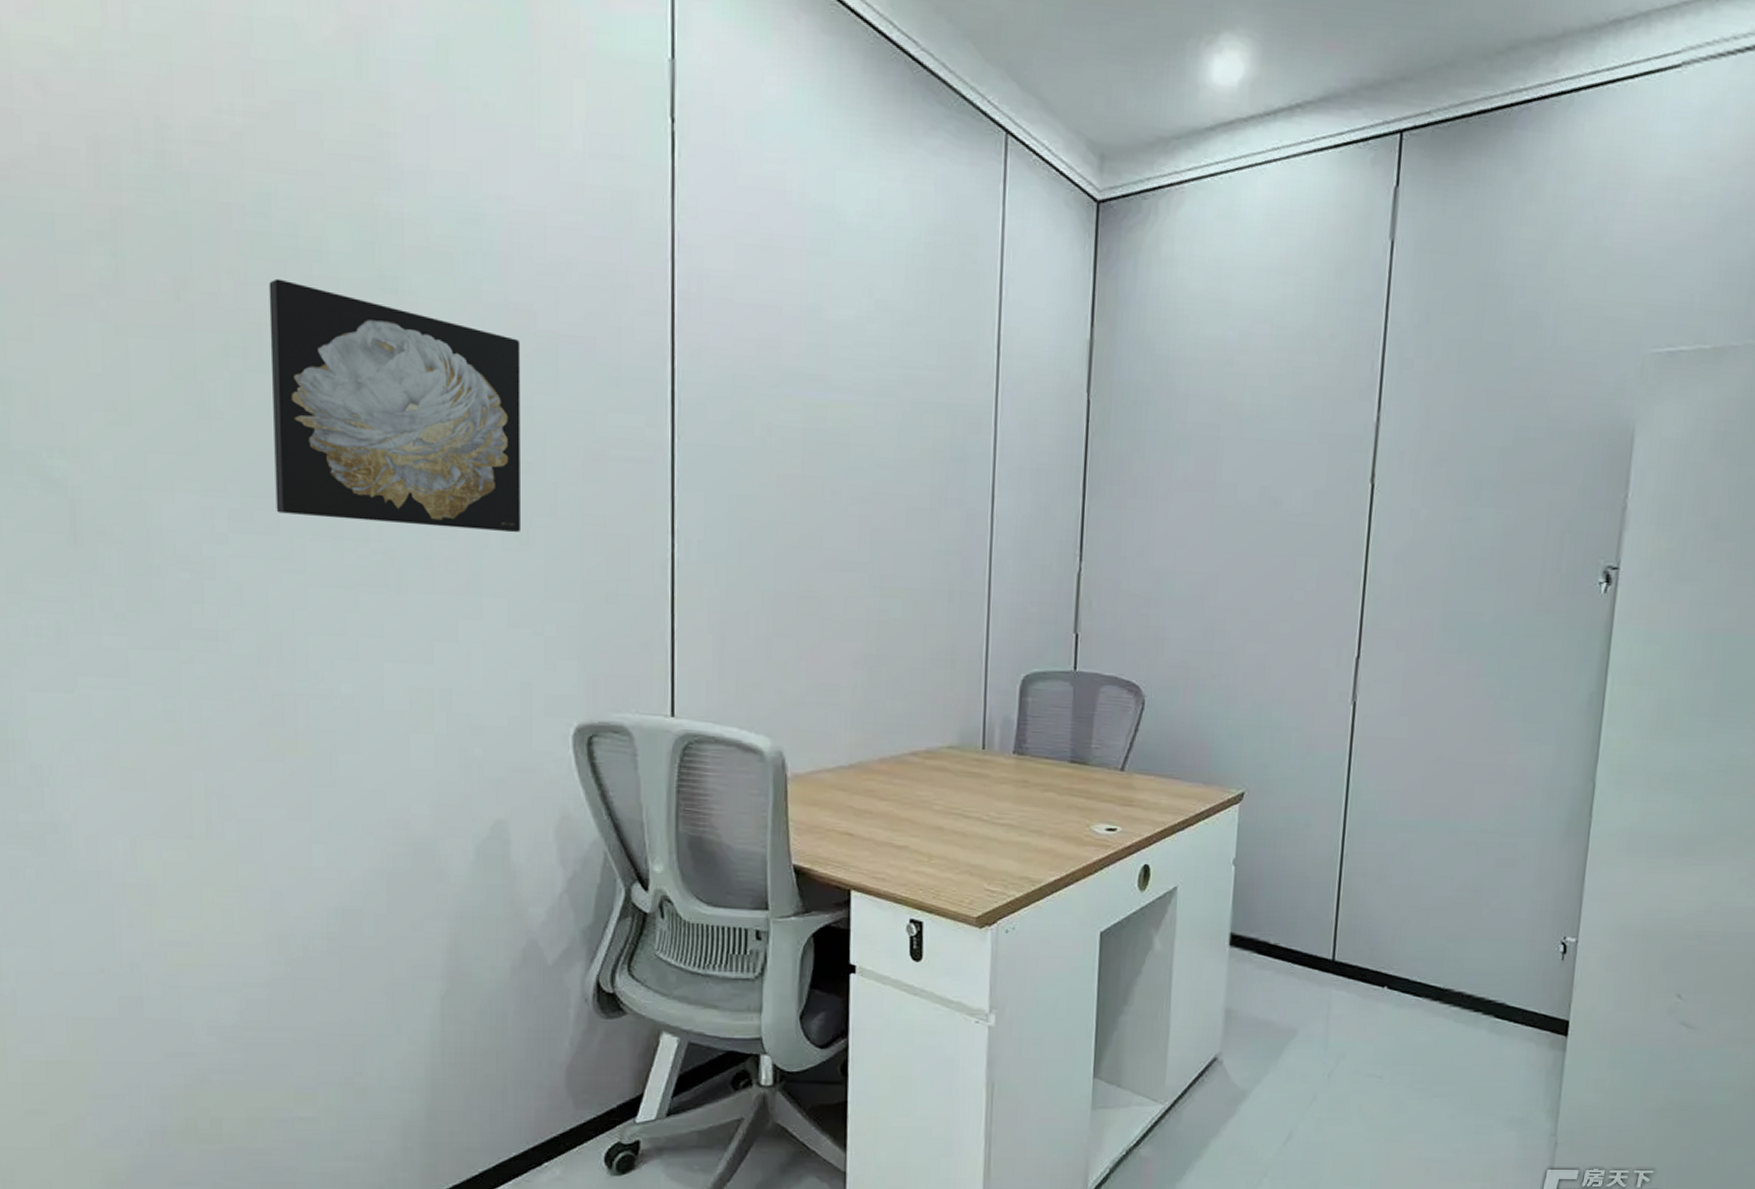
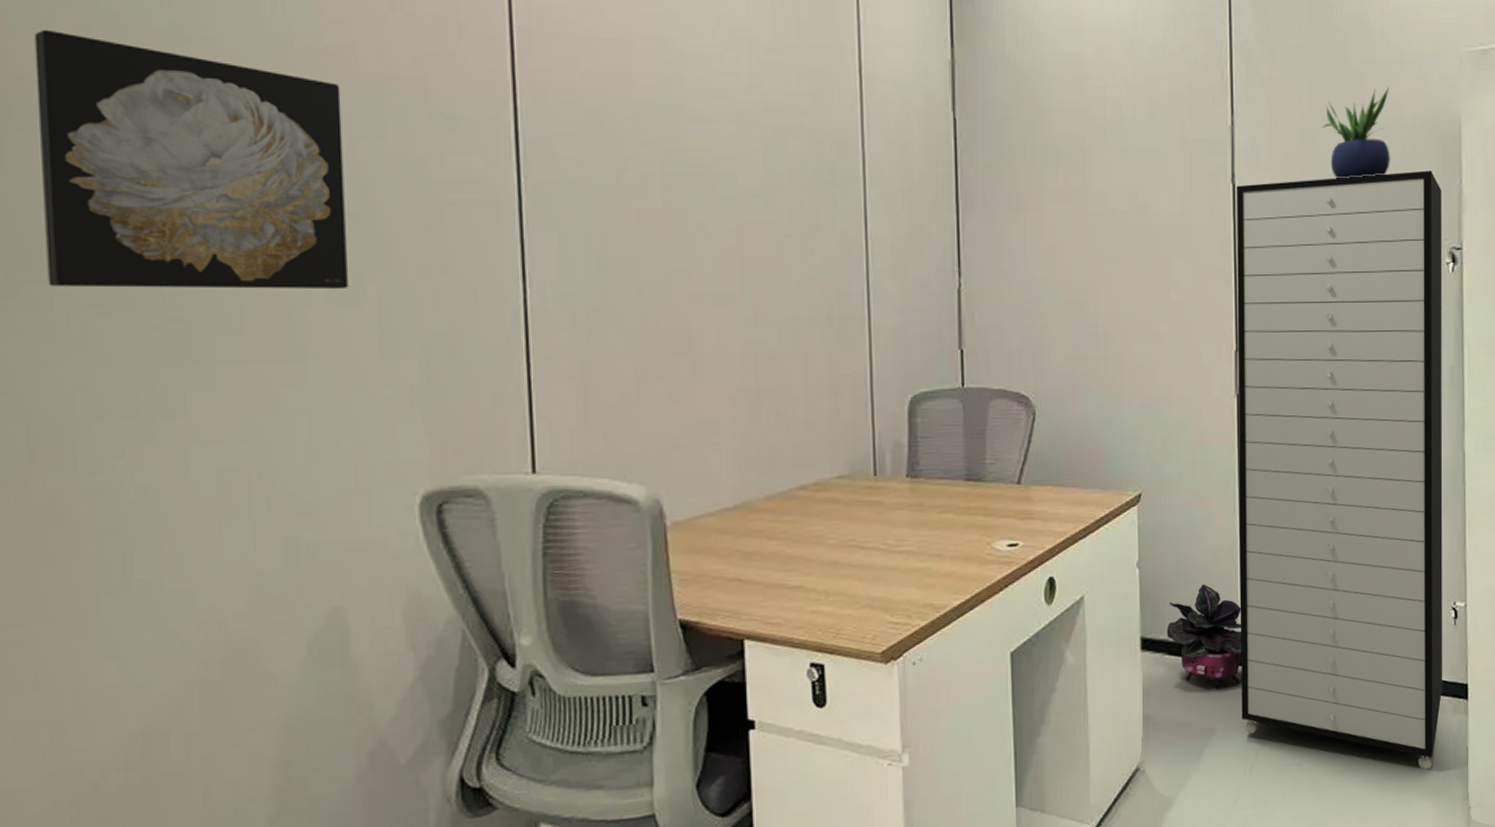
potted plant: none [1256,888,1336,991] -> present [1166,584,1242,687]
storage cabinet: none [1325,481,1603,1100] -> present [1237,170,1443,770]
potted plant: none [1476,387,1557,486] -> present [1322,85,1390,179]

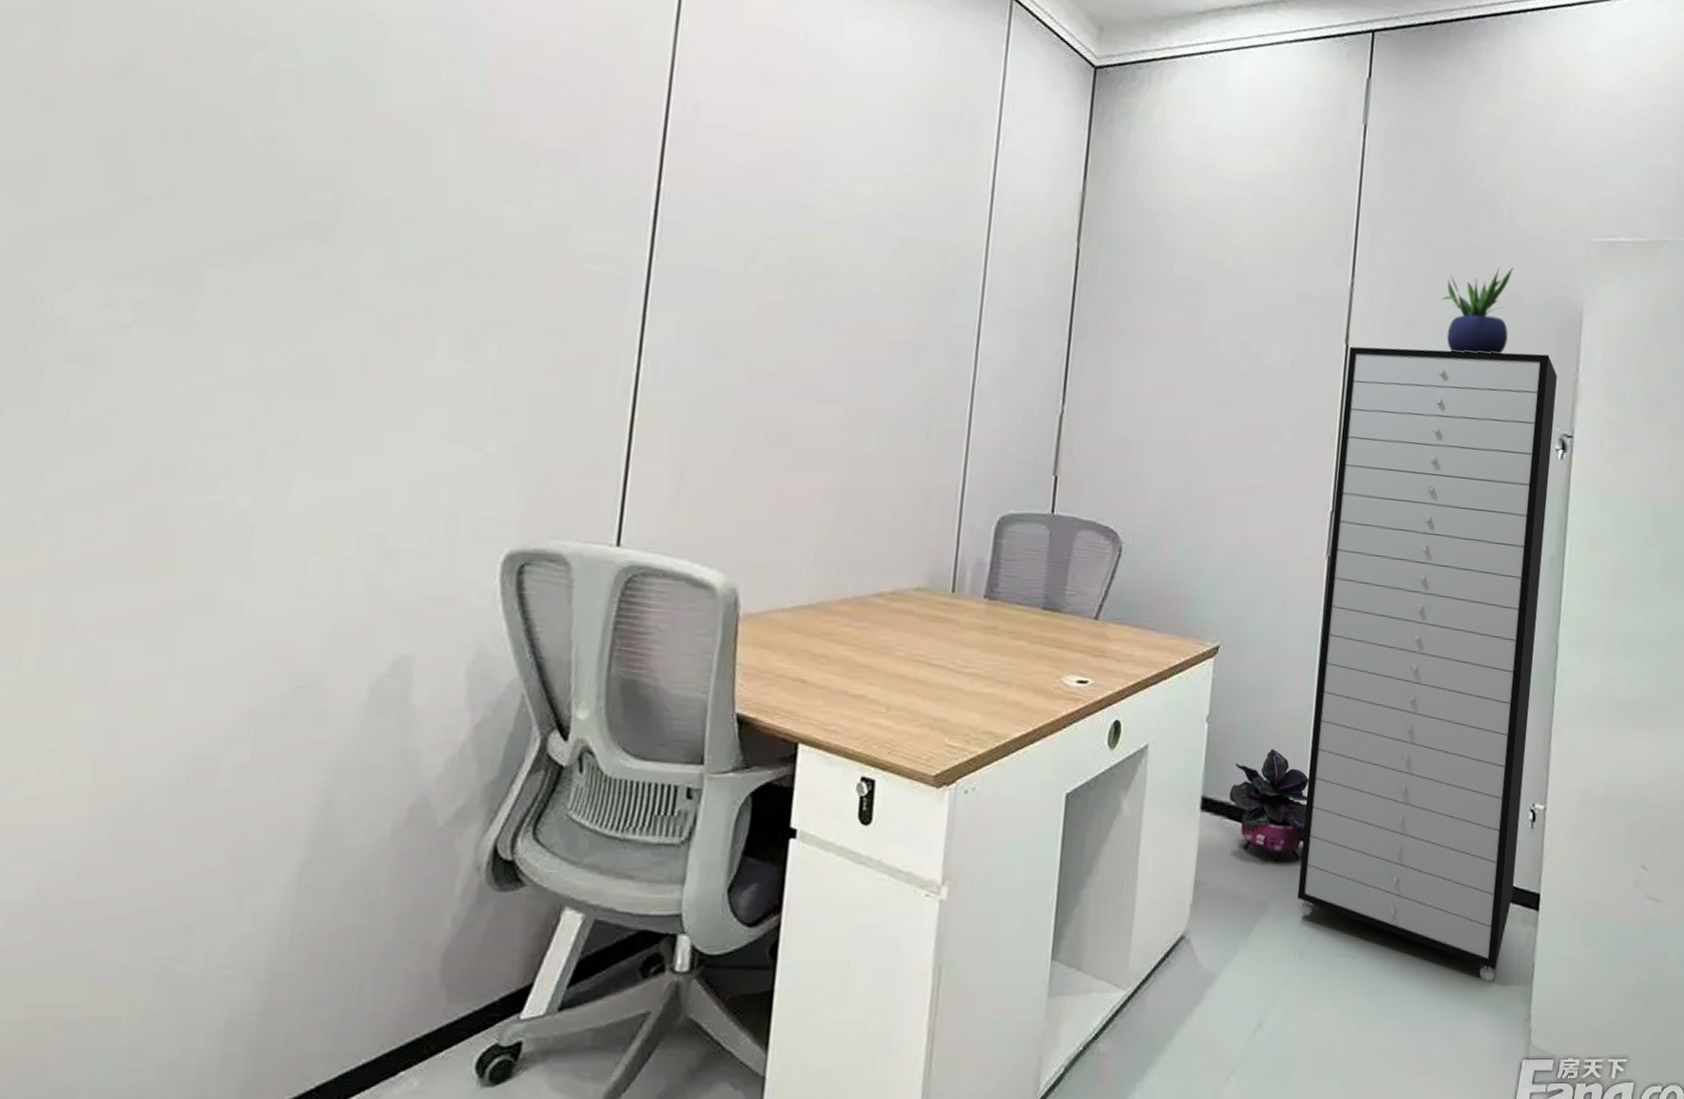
wall art: present [34,29,348,290] -> none [193,67,498,343]

